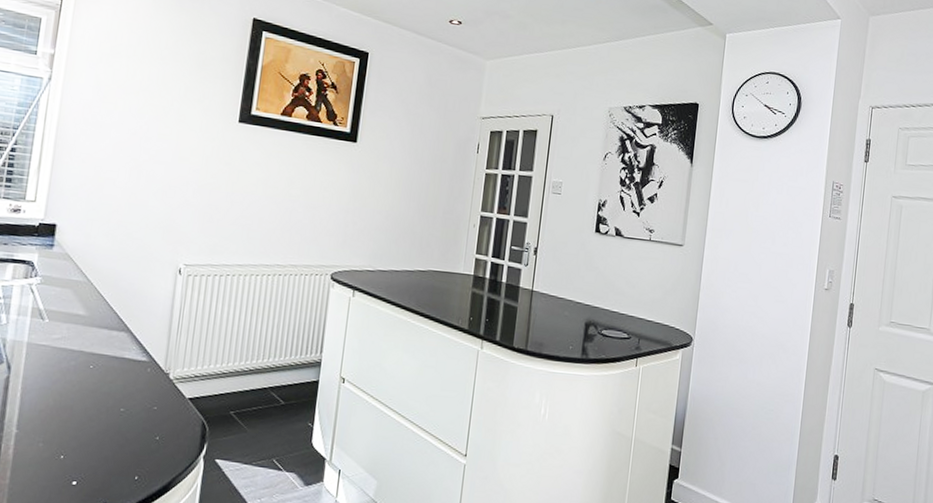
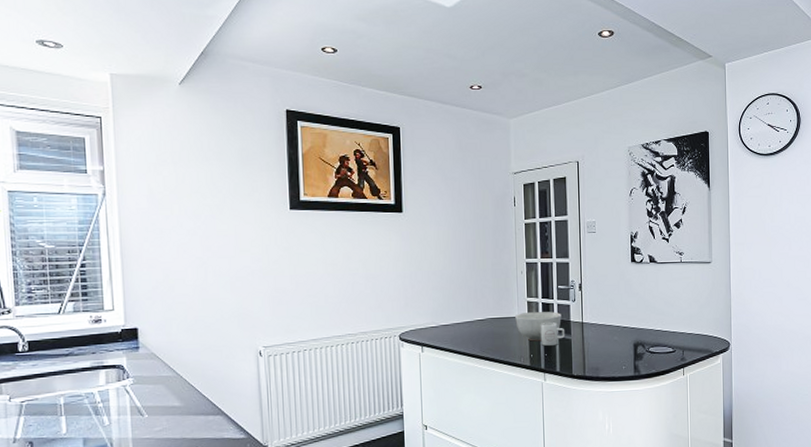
bowl: none [459,270,511,304] -> present [515,311,561,341]
mug: none [483,284,512,312] -> present [540,322,566,347]

